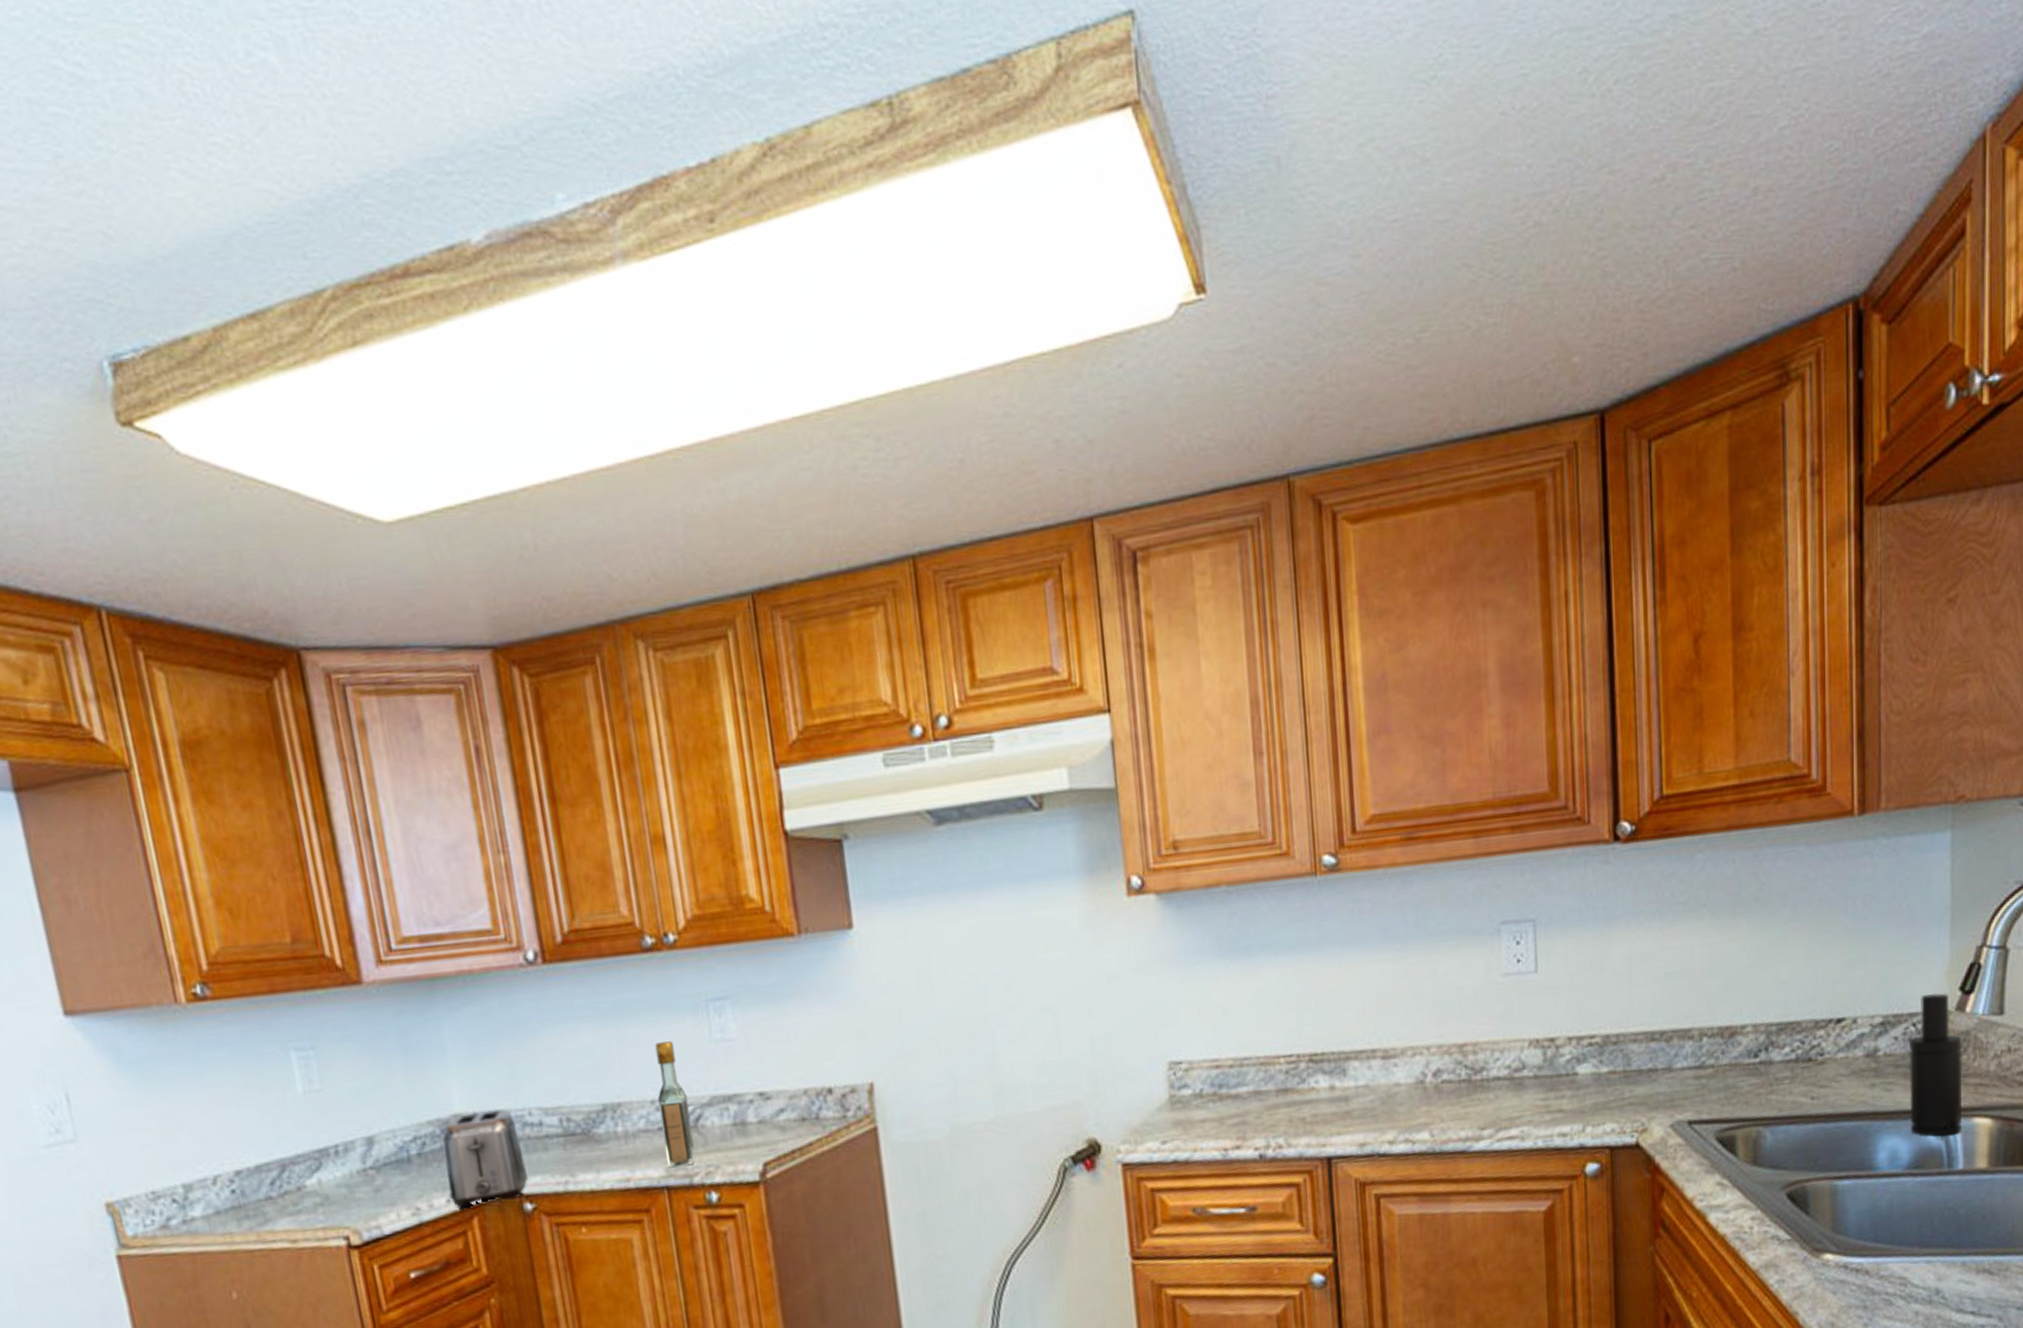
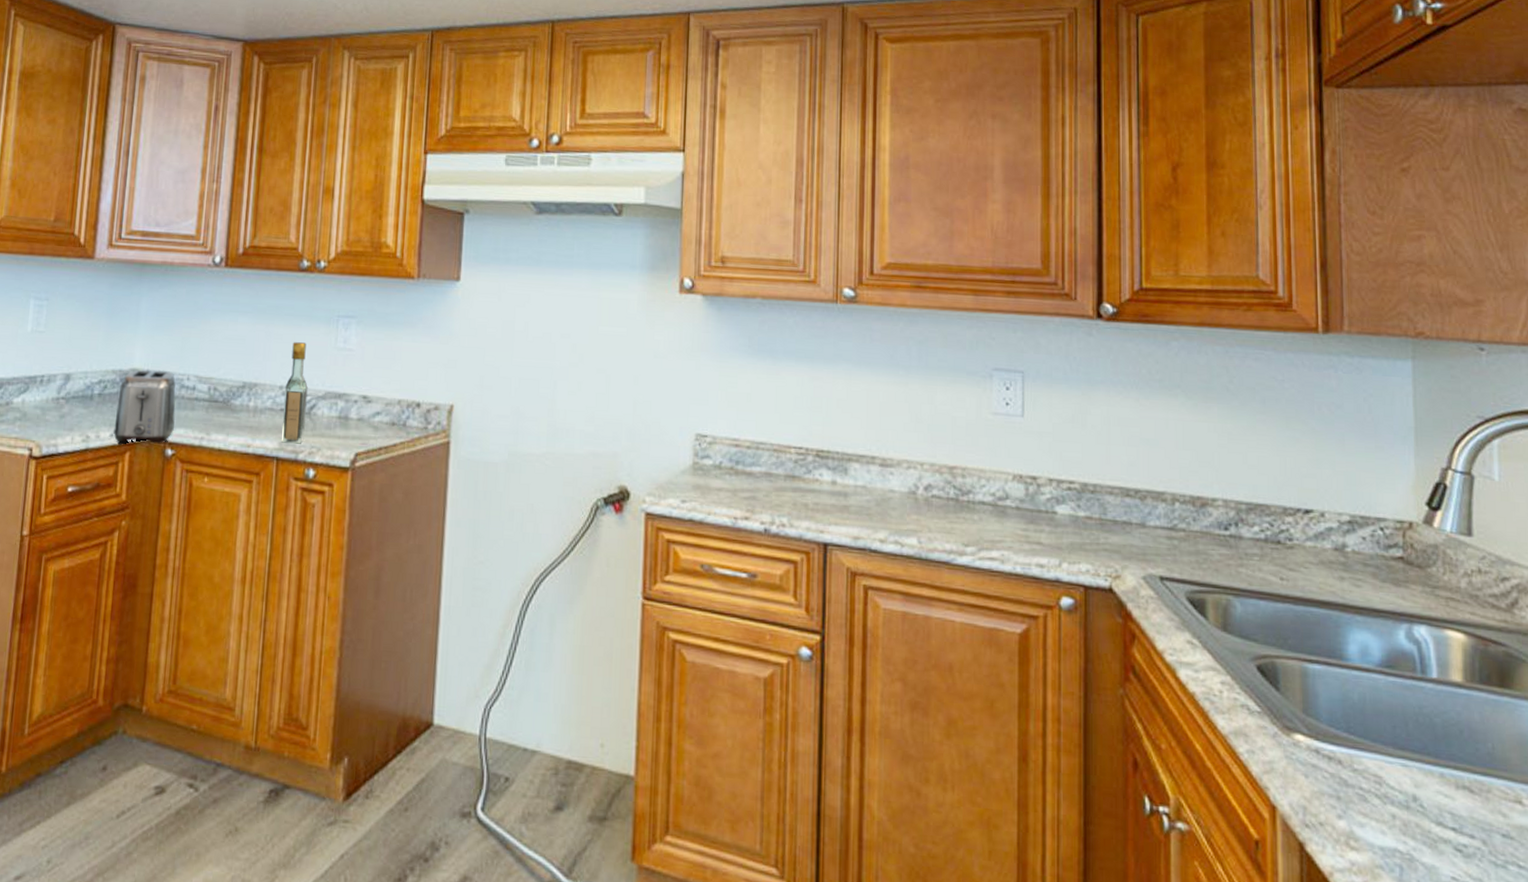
soap dispenser: present [1908,992,1963,1136] -> none [1377,503,1435,642]

